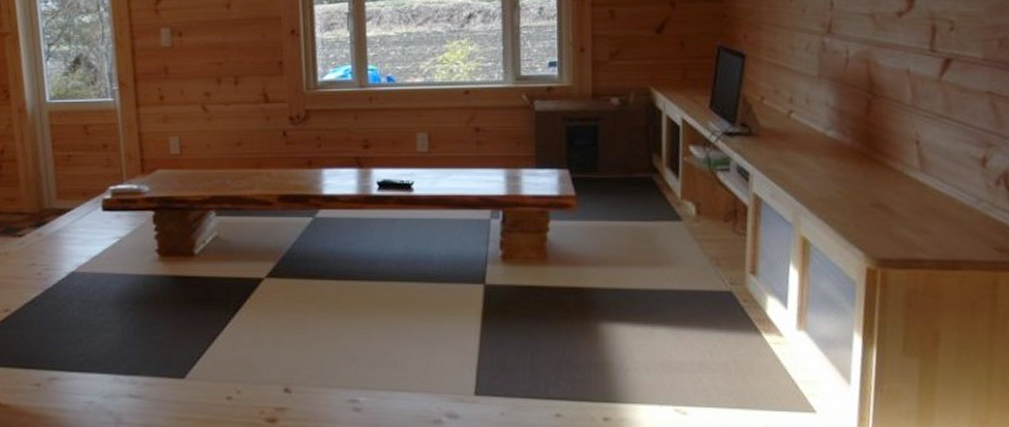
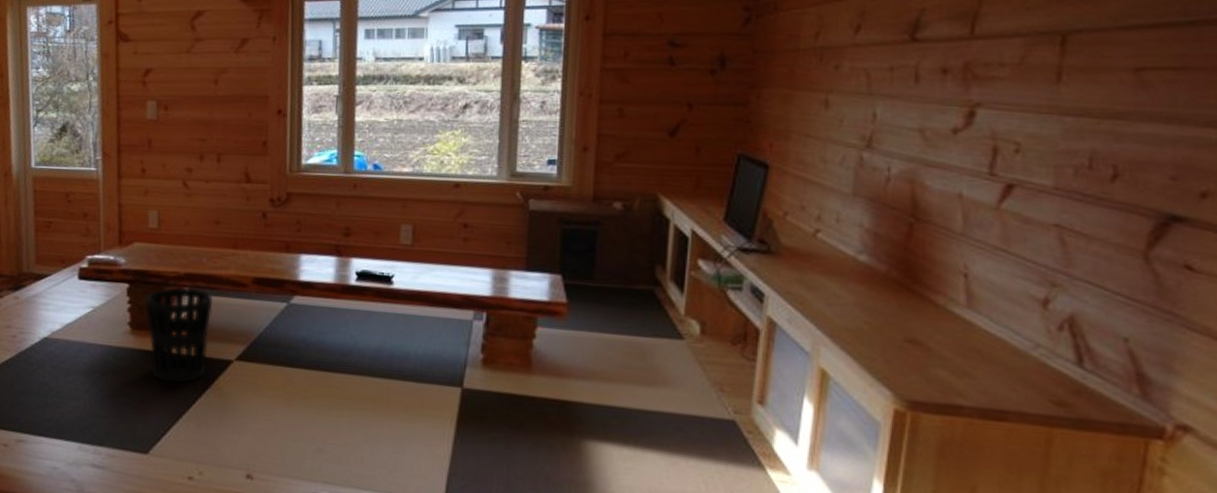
wastebasket: none [172,210,240,307] -> present [145,287,213,384]

